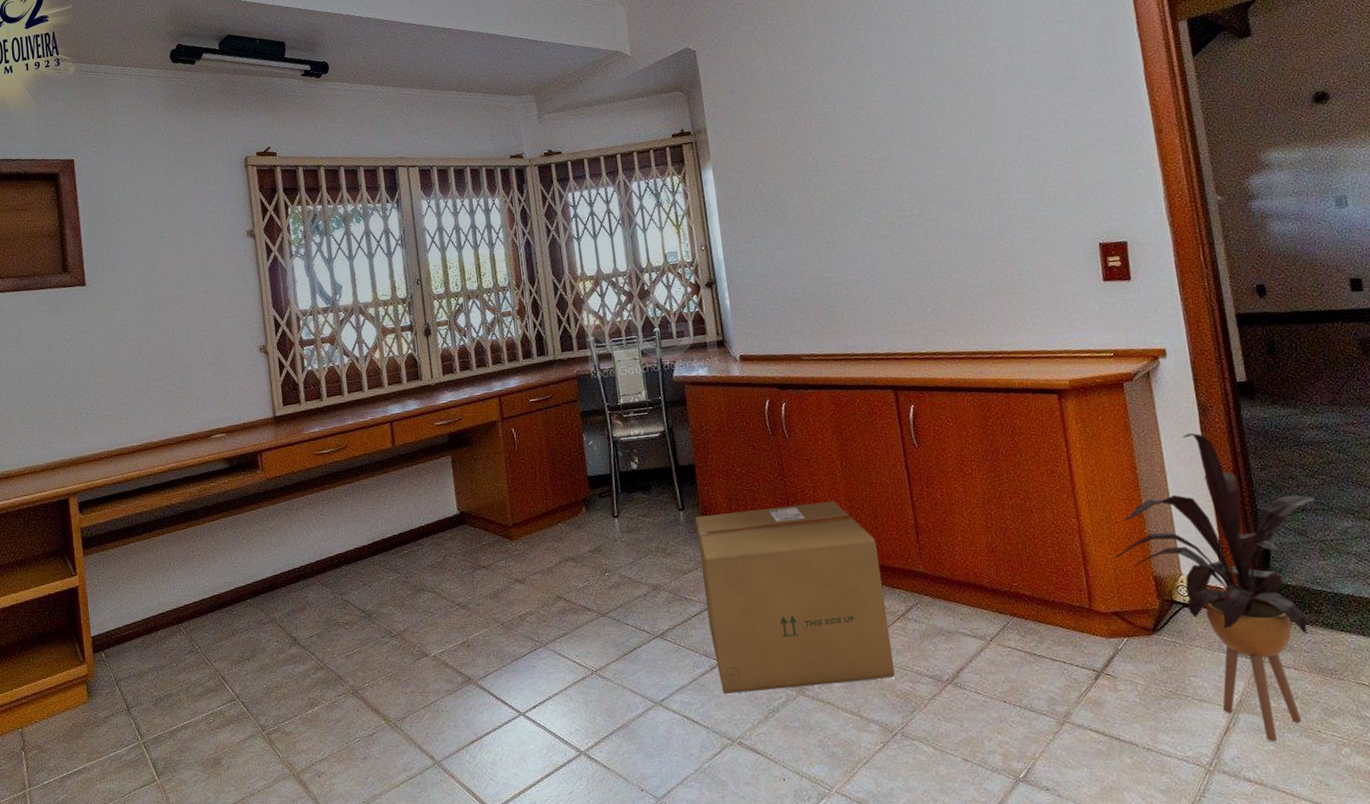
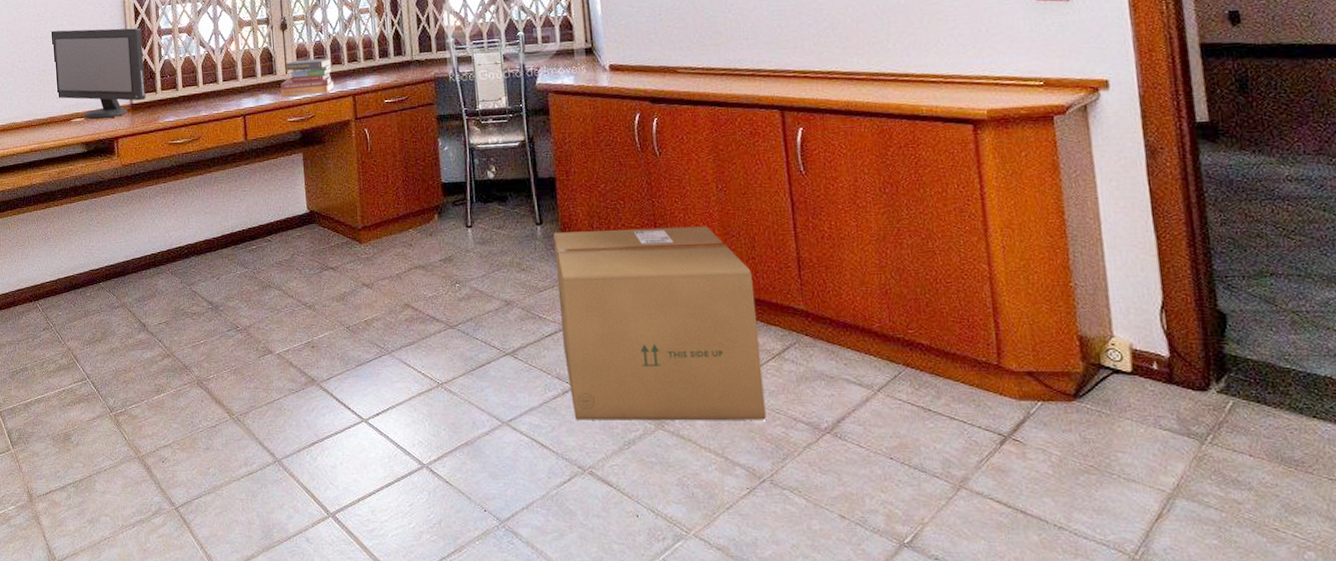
computer monitor: none [185,339,289,435] -> present [49,27,146,120]
books: none [426,360,480,402] -> present [280,57,334,97]
house plant: present [1114,433,1319,742] -> none [1031,178,1295,536]

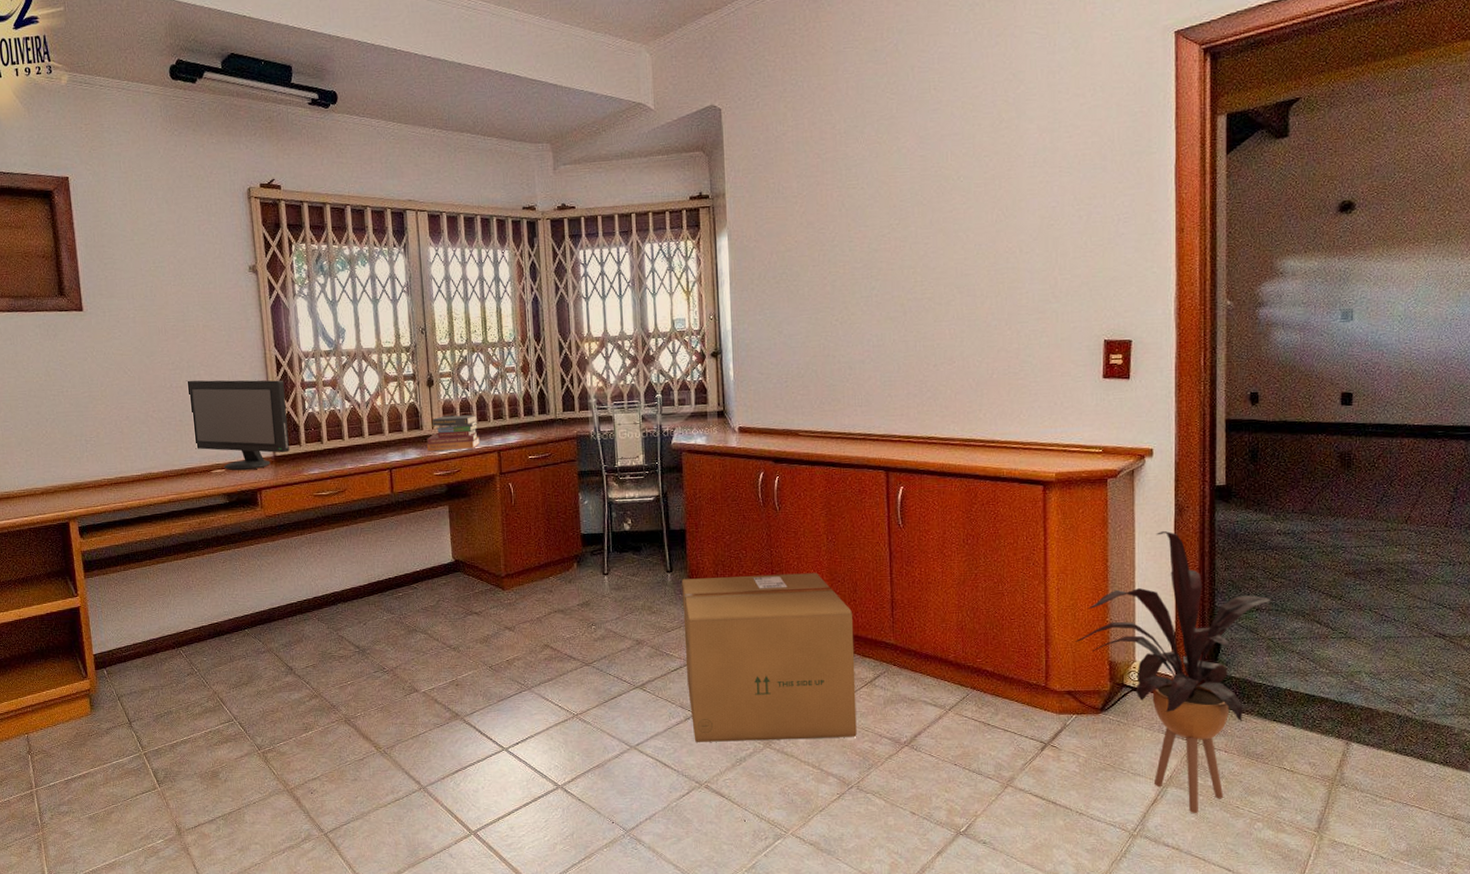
house plant: none [1031,178,1295,536] -> present [1074,531,1275,814]

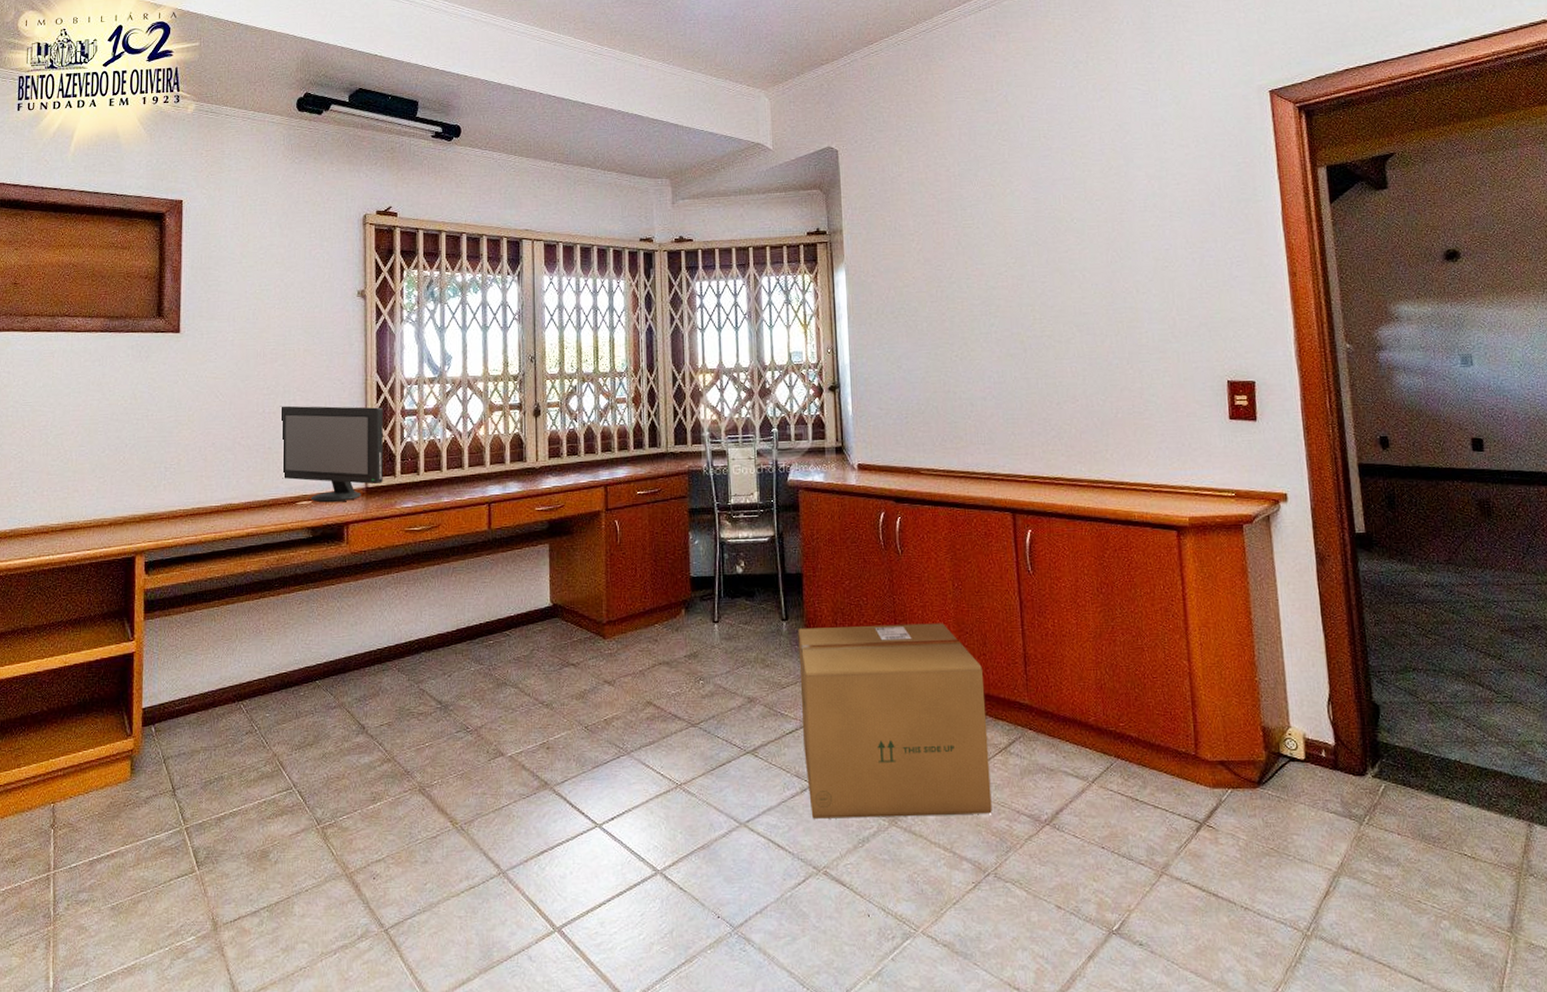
books: present [427,414,480,452] -> none [530,446,586,485]
house plant: present [1074,531,1275,814] -> none [1223,582,1431,910]

